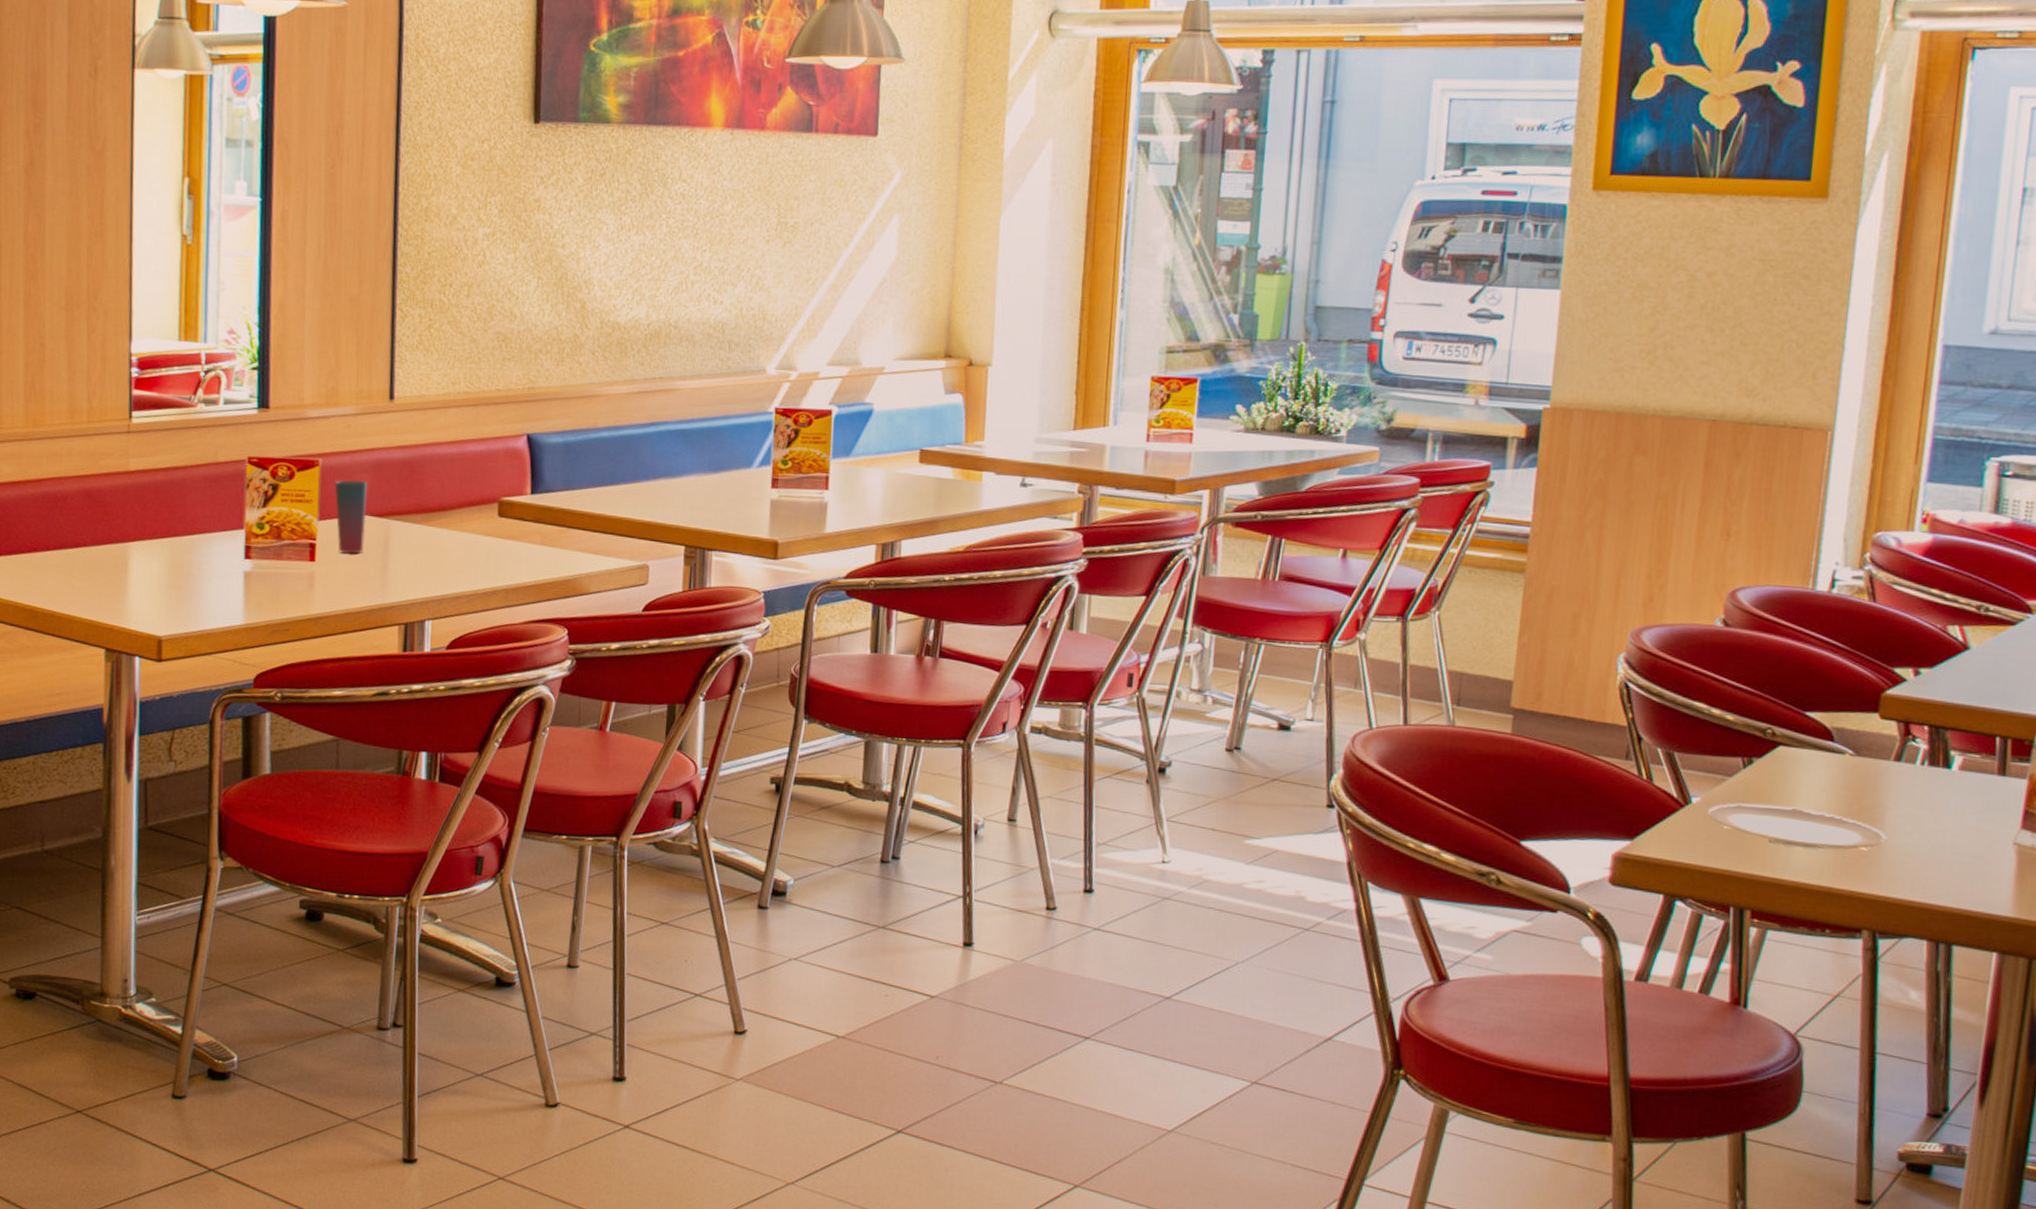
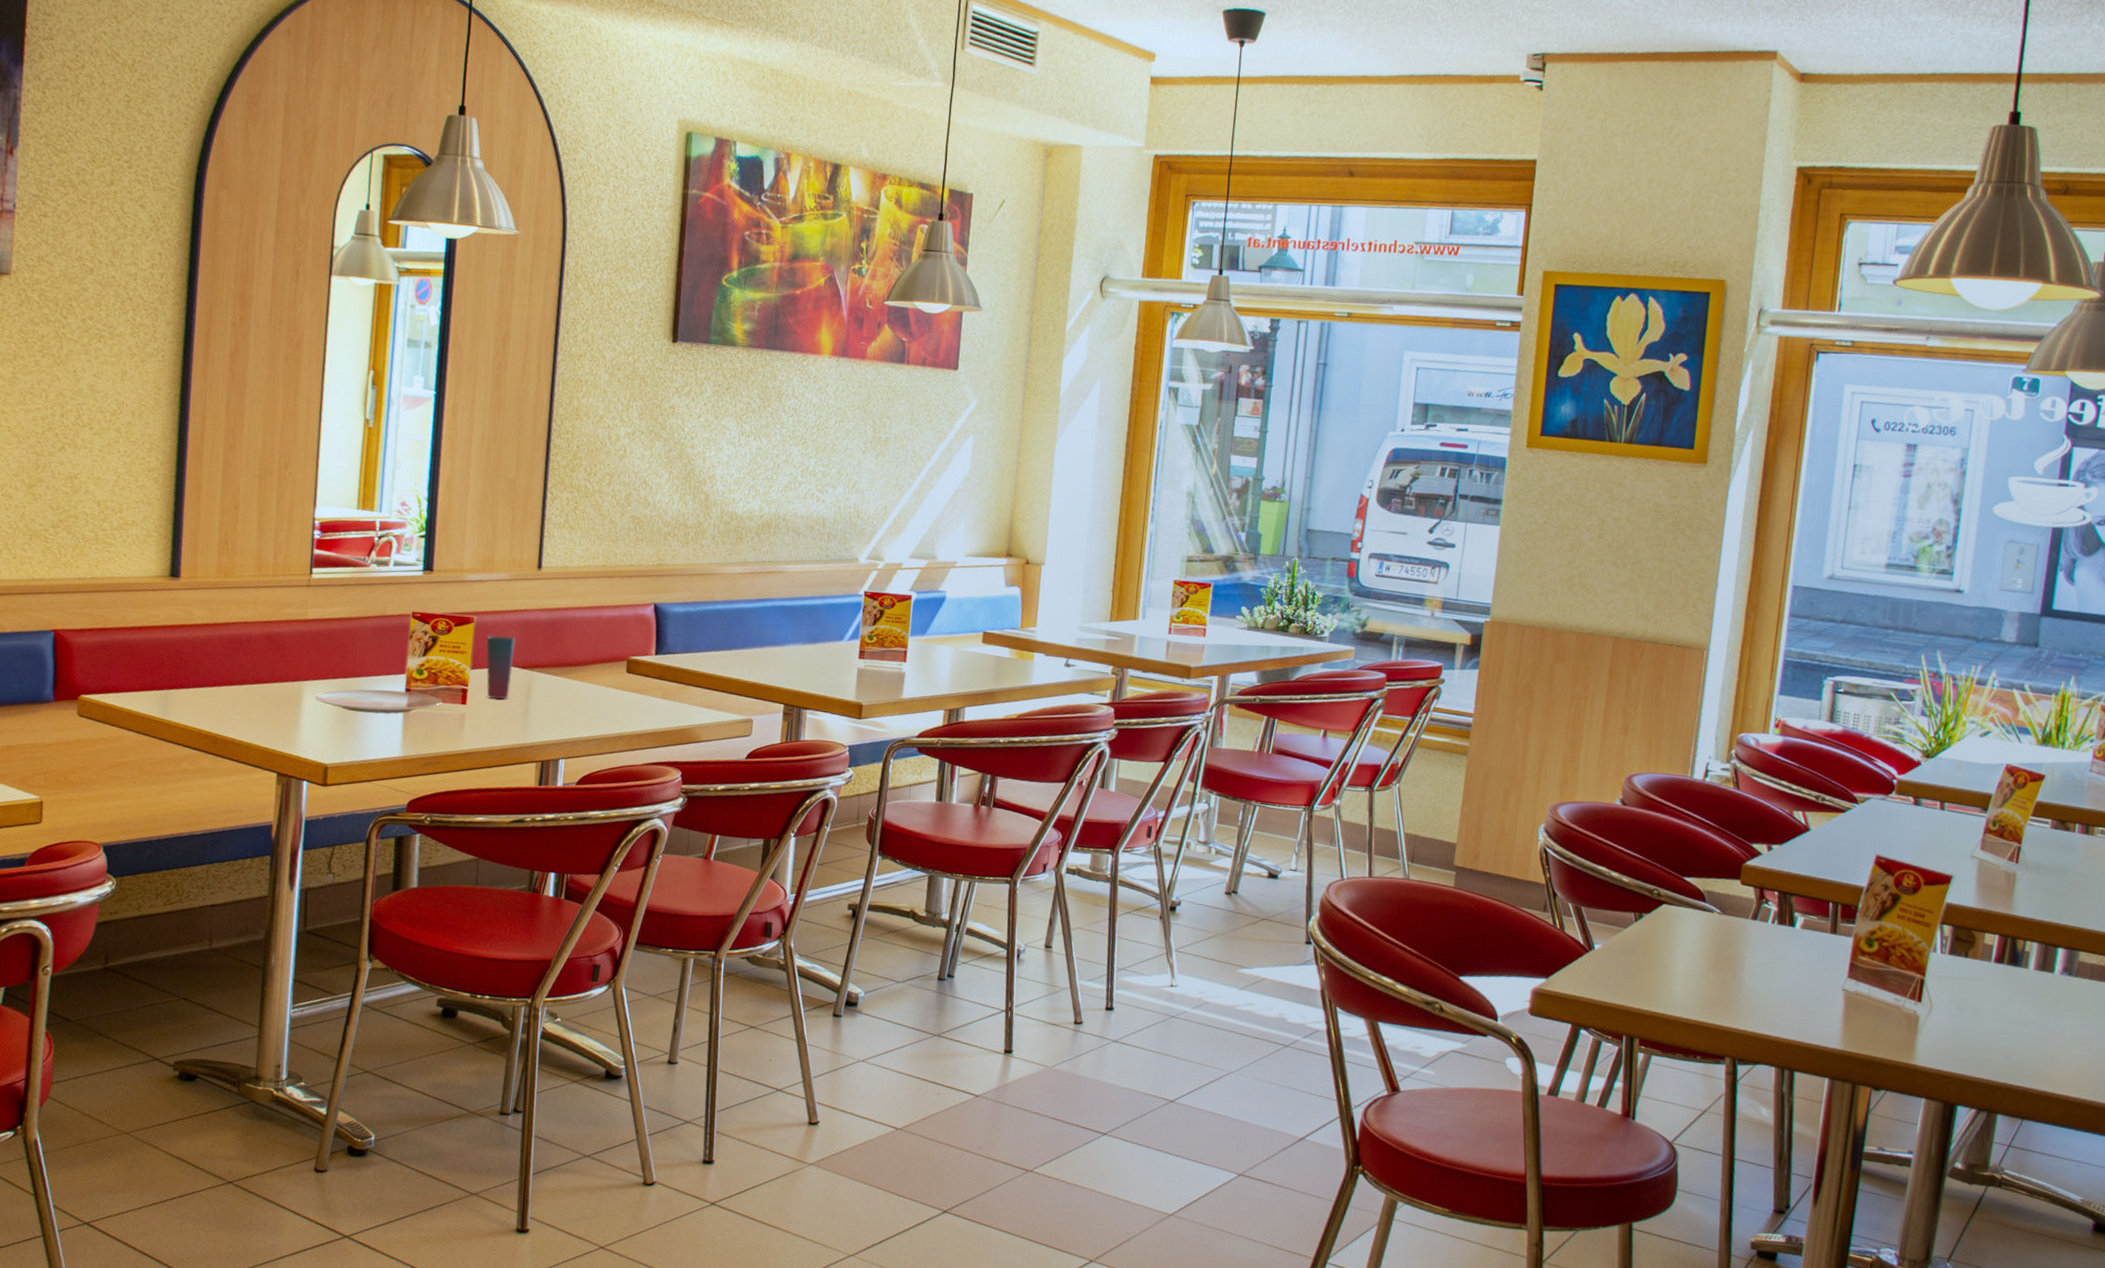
plate: none [142,548,287,576] -> present [314,689,442,714]
plate: present [1708,803,1888,850] -> none [1607,950,1746,991]

